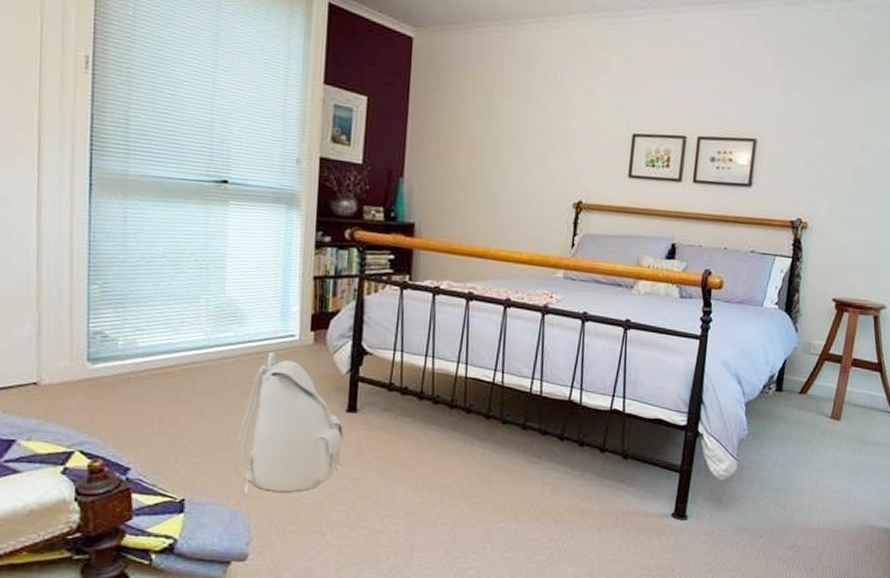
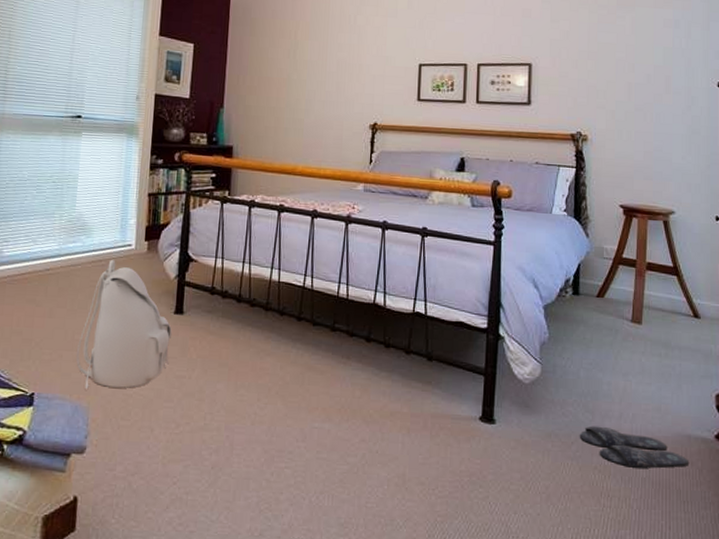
slippers: none [768,519,869,558] -> present [579,426,689,468]

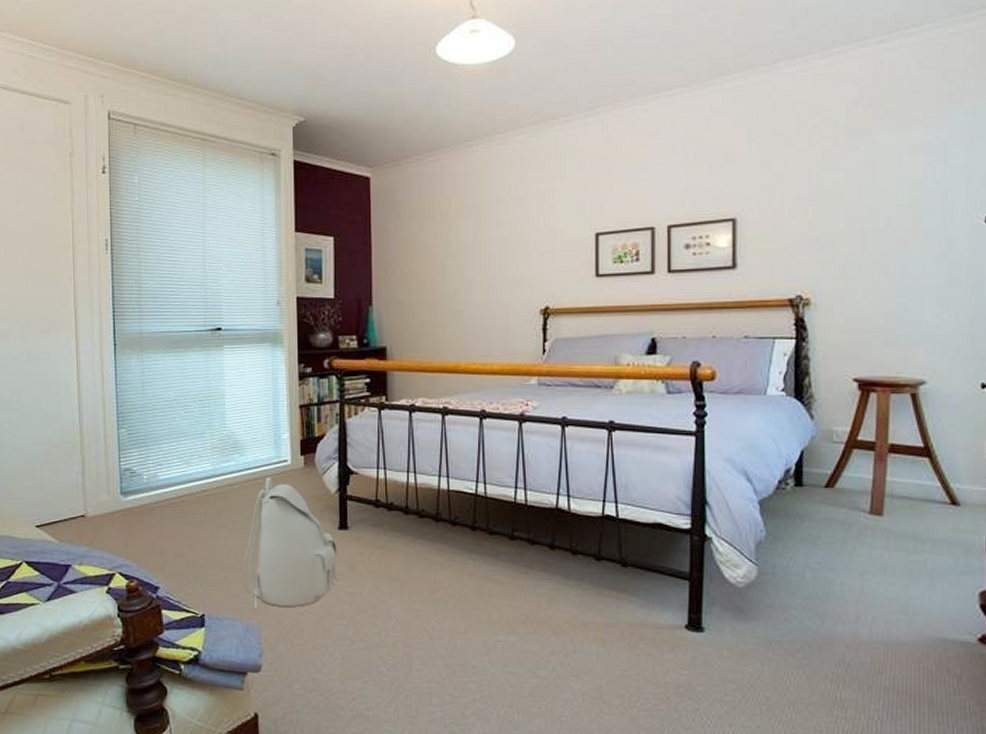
slippers: present [579,426,689,468] -> none [806,631,944,676]

